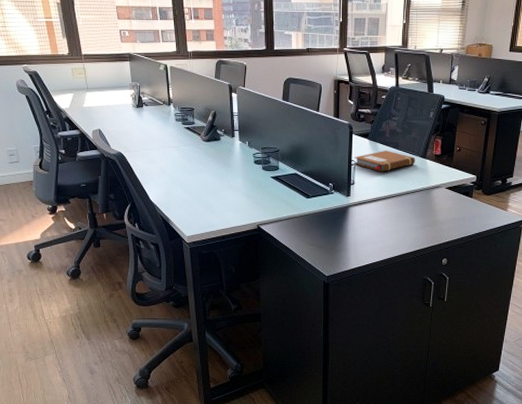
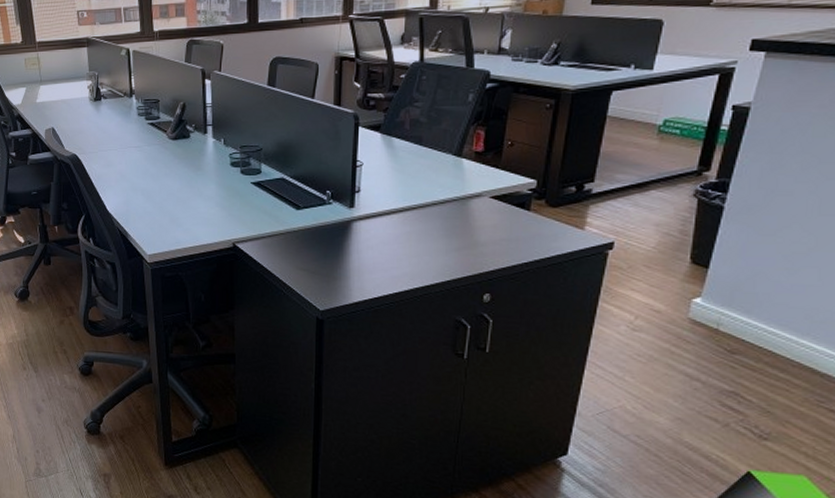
notebook: present [354,150,416,172] -> none [361,146,447,176]

